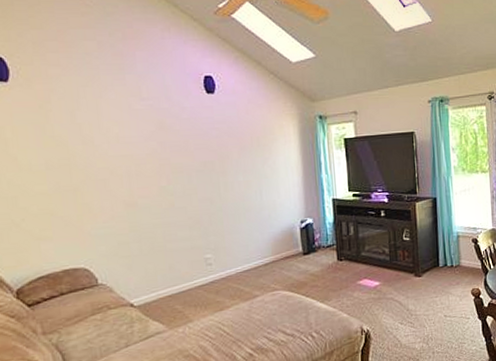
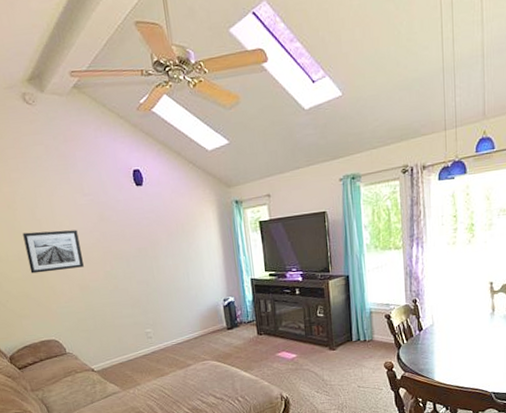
wall art: none [55,137,133,187] -> present [22,229,84,274]

